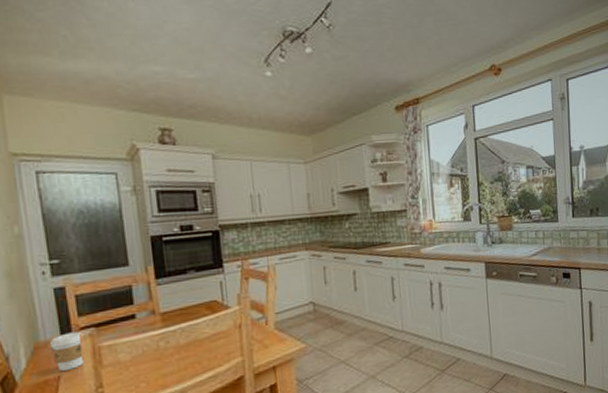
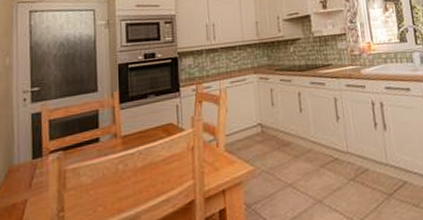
coffee cup: present [50,331,85,371] -> none [22,154,53,195]

